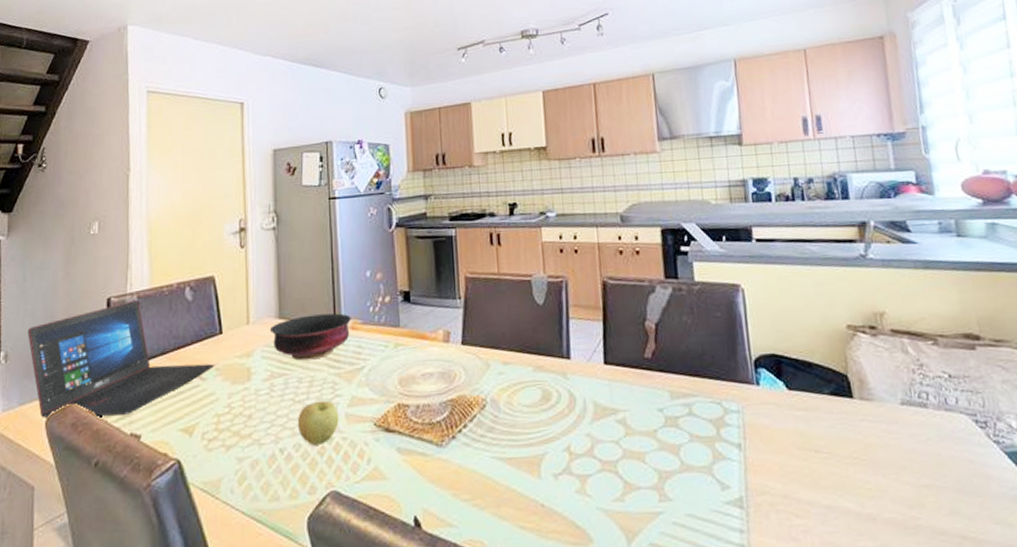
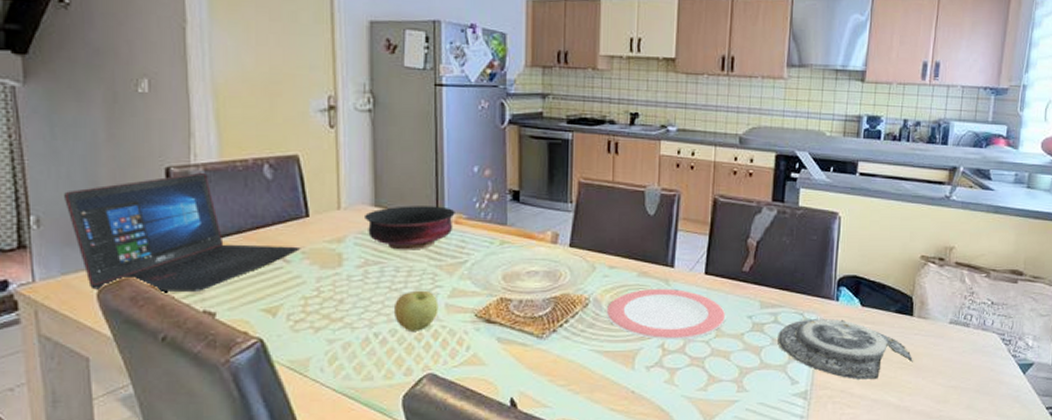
plate: none [504,383,634,442] -> present [606,289,726,340]
plate: none [696,406,868,482] -> present [778,319,914,381]

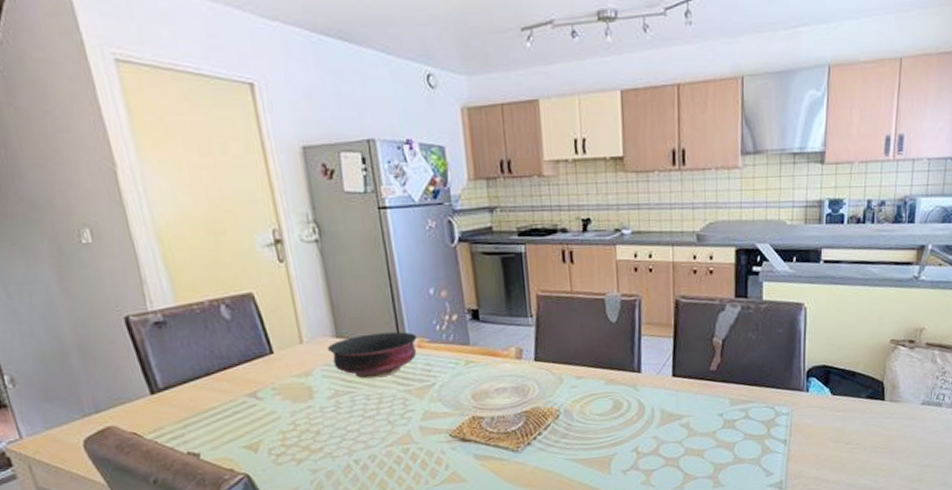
laptop: present [64,172,301,291] -> none [32,318,271,441]
apple: present [395,290,439,331] -> none [370,415,414,456]
plate: present [606,289,726,340] -> none [577,393,697,444]
plate: present [778,319,914,381] -> none [750,409,887,467]

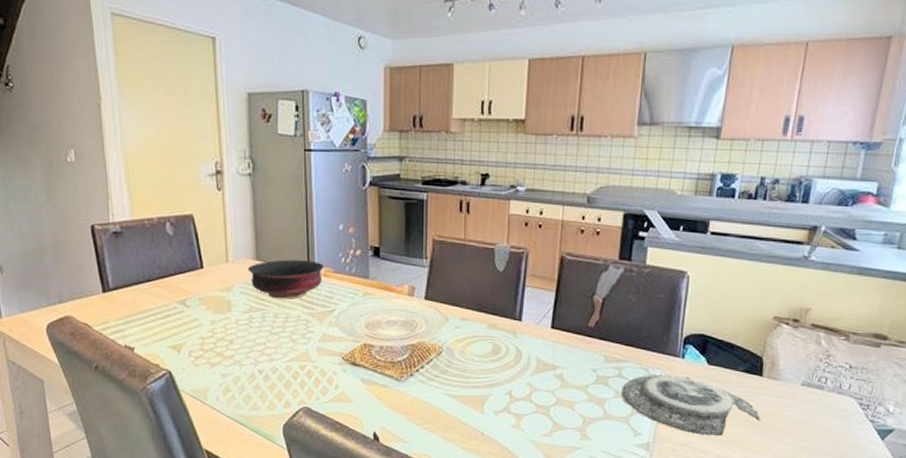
plate: none [750,409,887,467] -> present [621,374,762,436]

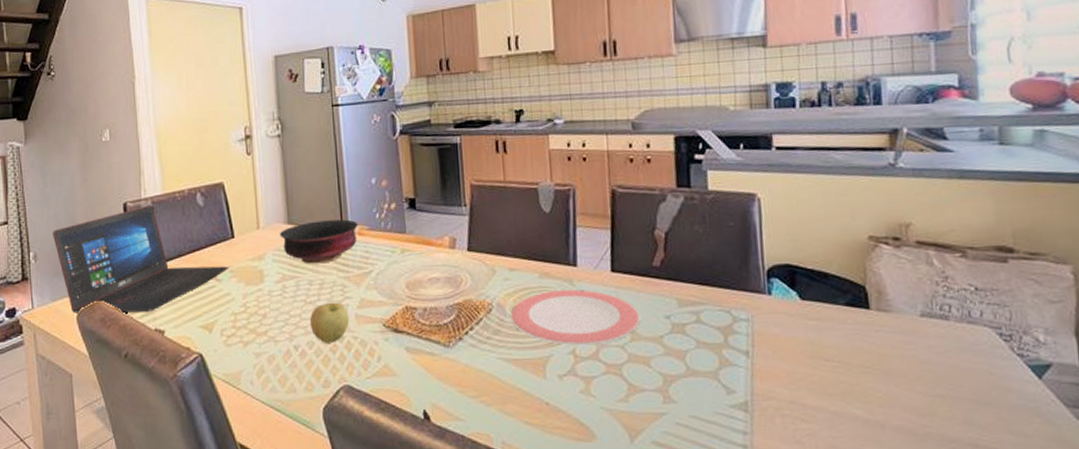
laptop: none [18,229,198,330] -> present [53,204,229,313]
apple: none [275,334,311,370] -> present [310,302,350,343]
plate: none [458,340,571,389] -> present [510,289,641,346]
plate: present [621,374,762,436] -> none [703,315,880,389]

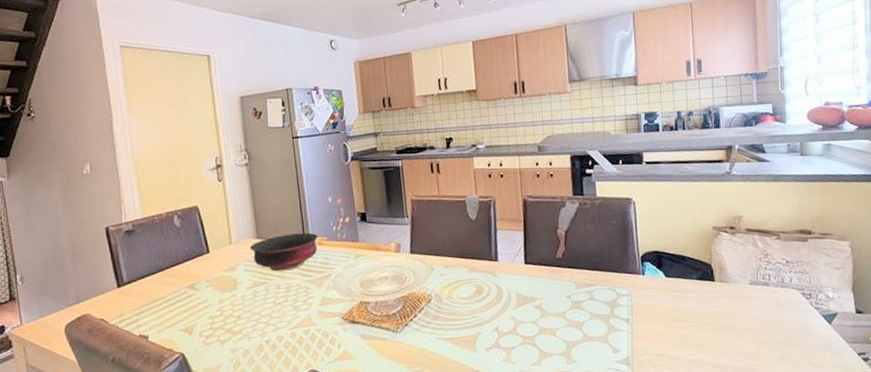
laptop: present [53,204,229,313] -> none [39,227,206,327]
apple: present [310,302,350,343] -> none [279,301,313,337]
plate: present [510,289,641,346] -> none [446,279,548,324]

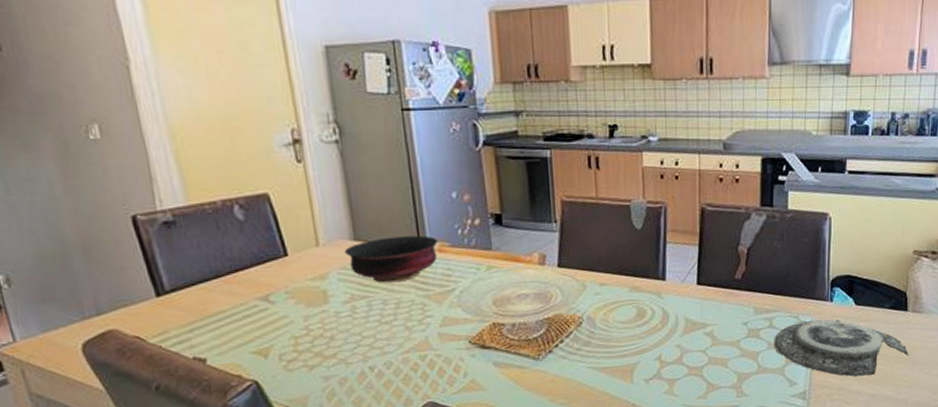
plate: none [595,290,723,344] -> present [774,319,910,378]

